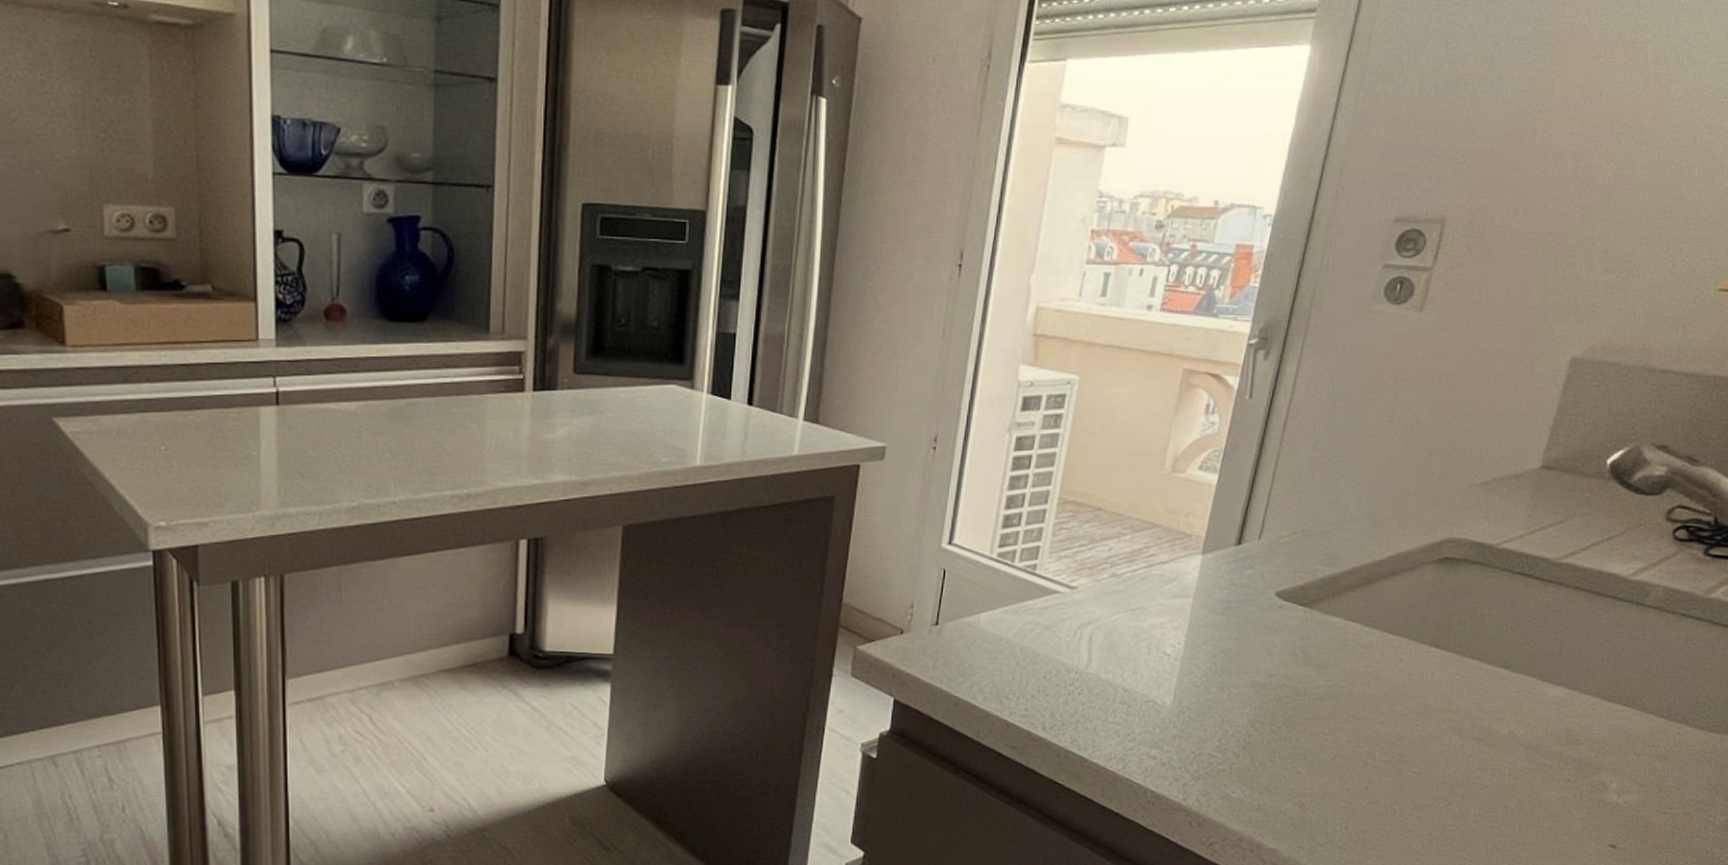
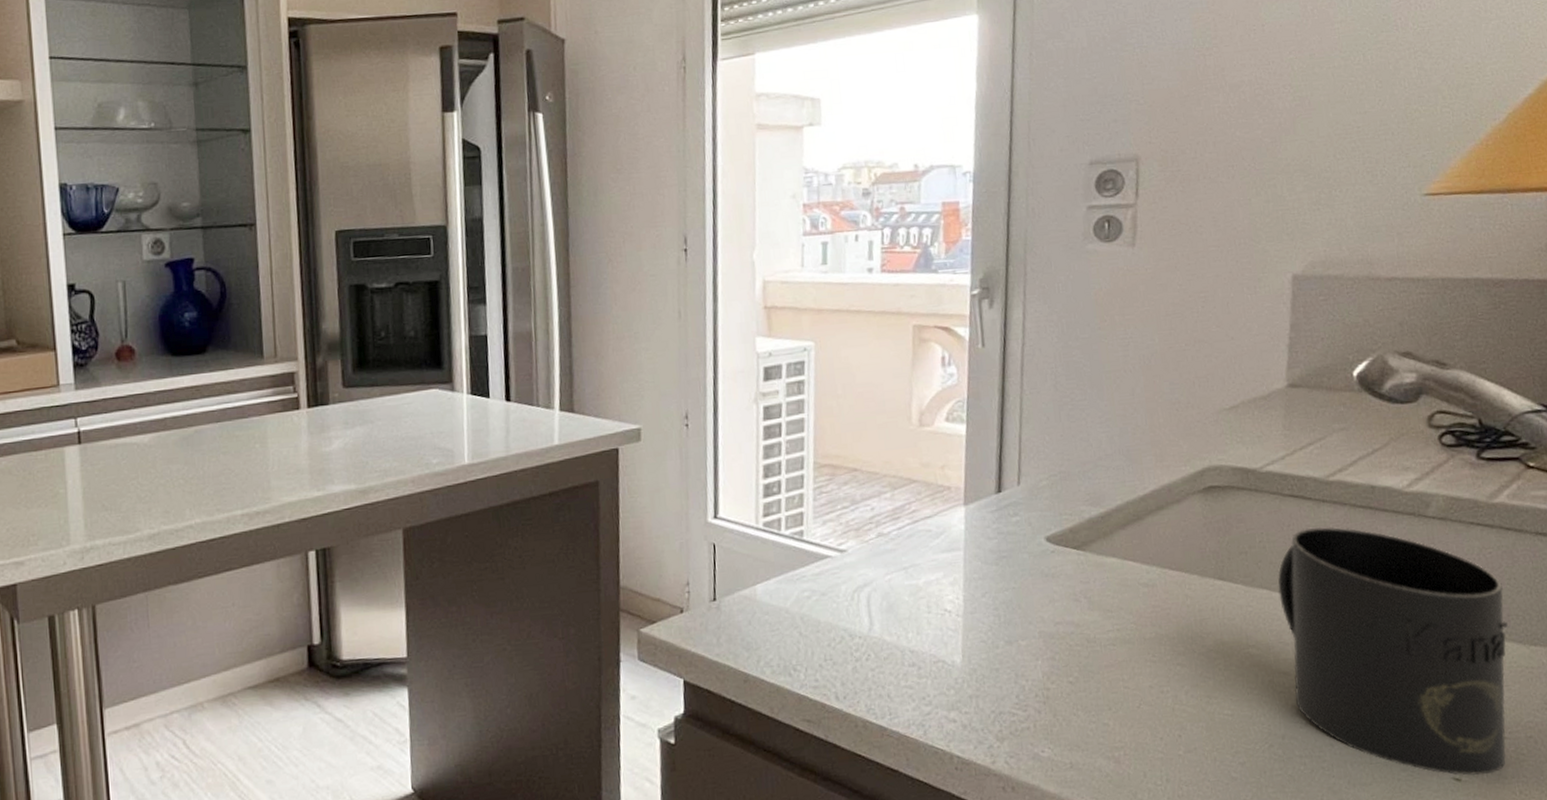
mug: none [1481,605,1698,844] -> present [1278,526,1508,776]

